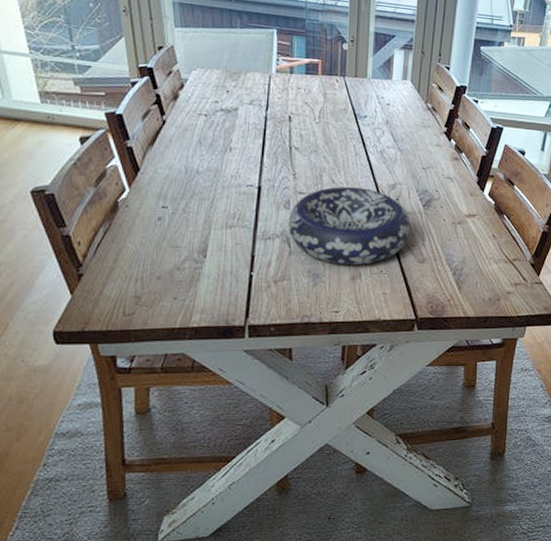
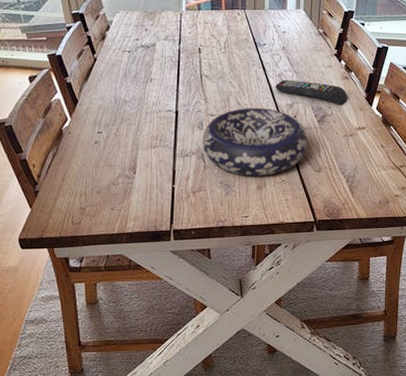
remote control: none [375,157,457,189] -> present [275,79,347,105]

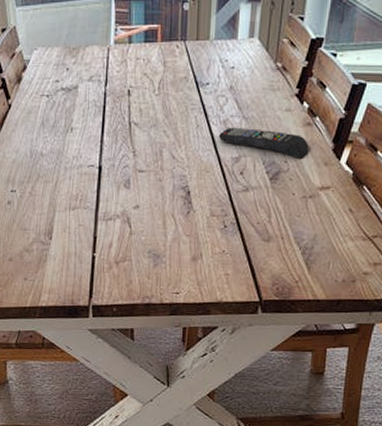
decorative bowl: present [202,108,308,176] -> none [128,162,256,246]

